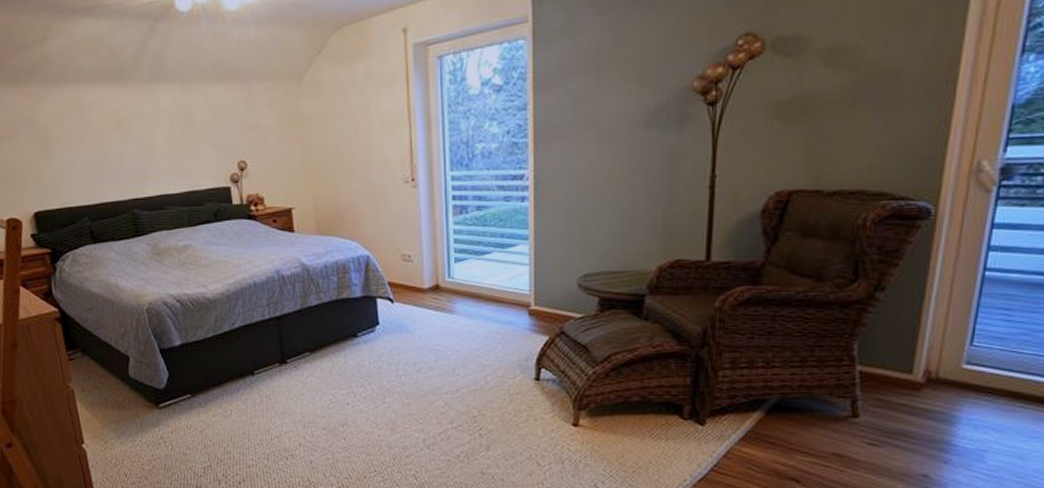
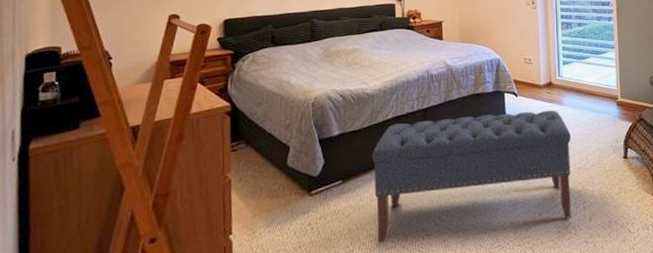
bench: none [220,319,465,460] -> present [372,110,572,243]

